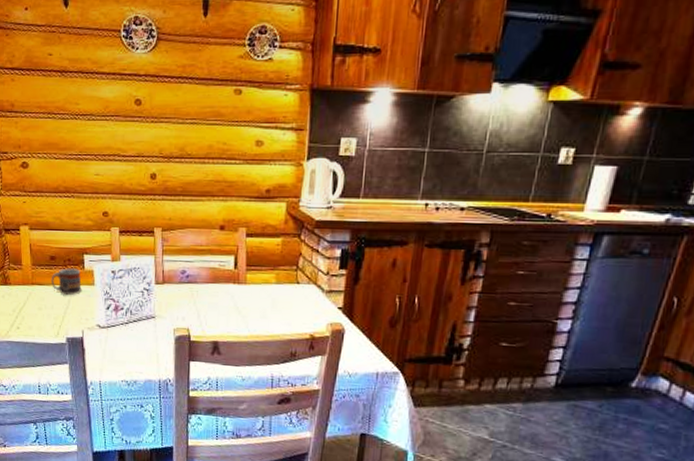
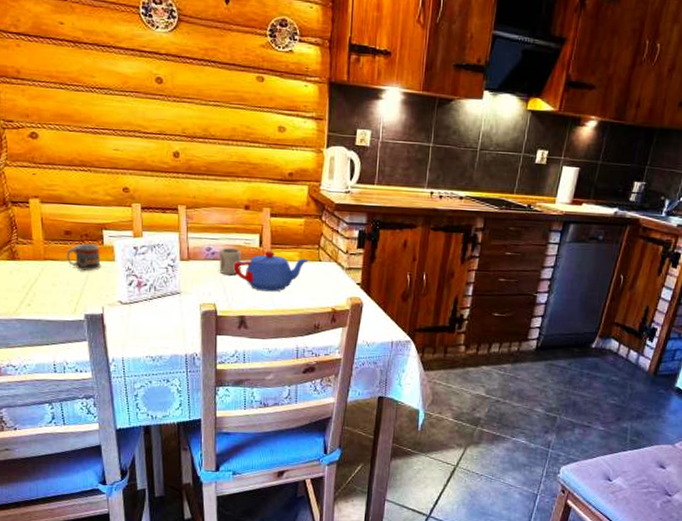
cup: none [193,270,216,299] -> present [219,247,241,276]
teapot: none [207,273,286,317] -> present [233,251,309,292]

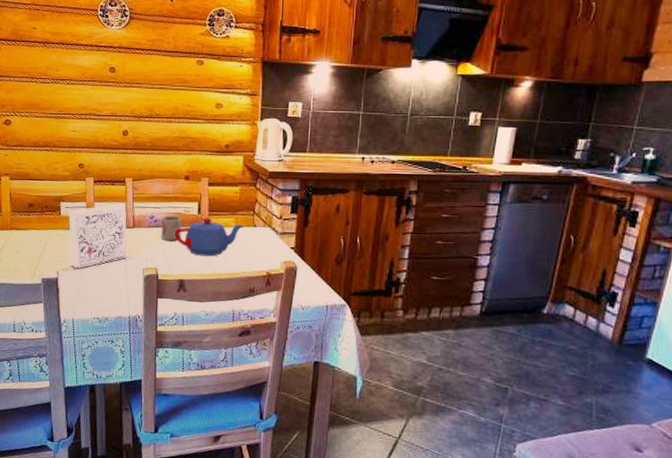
cup: present [66,243,101,272] -> none [28,214,58,240]

